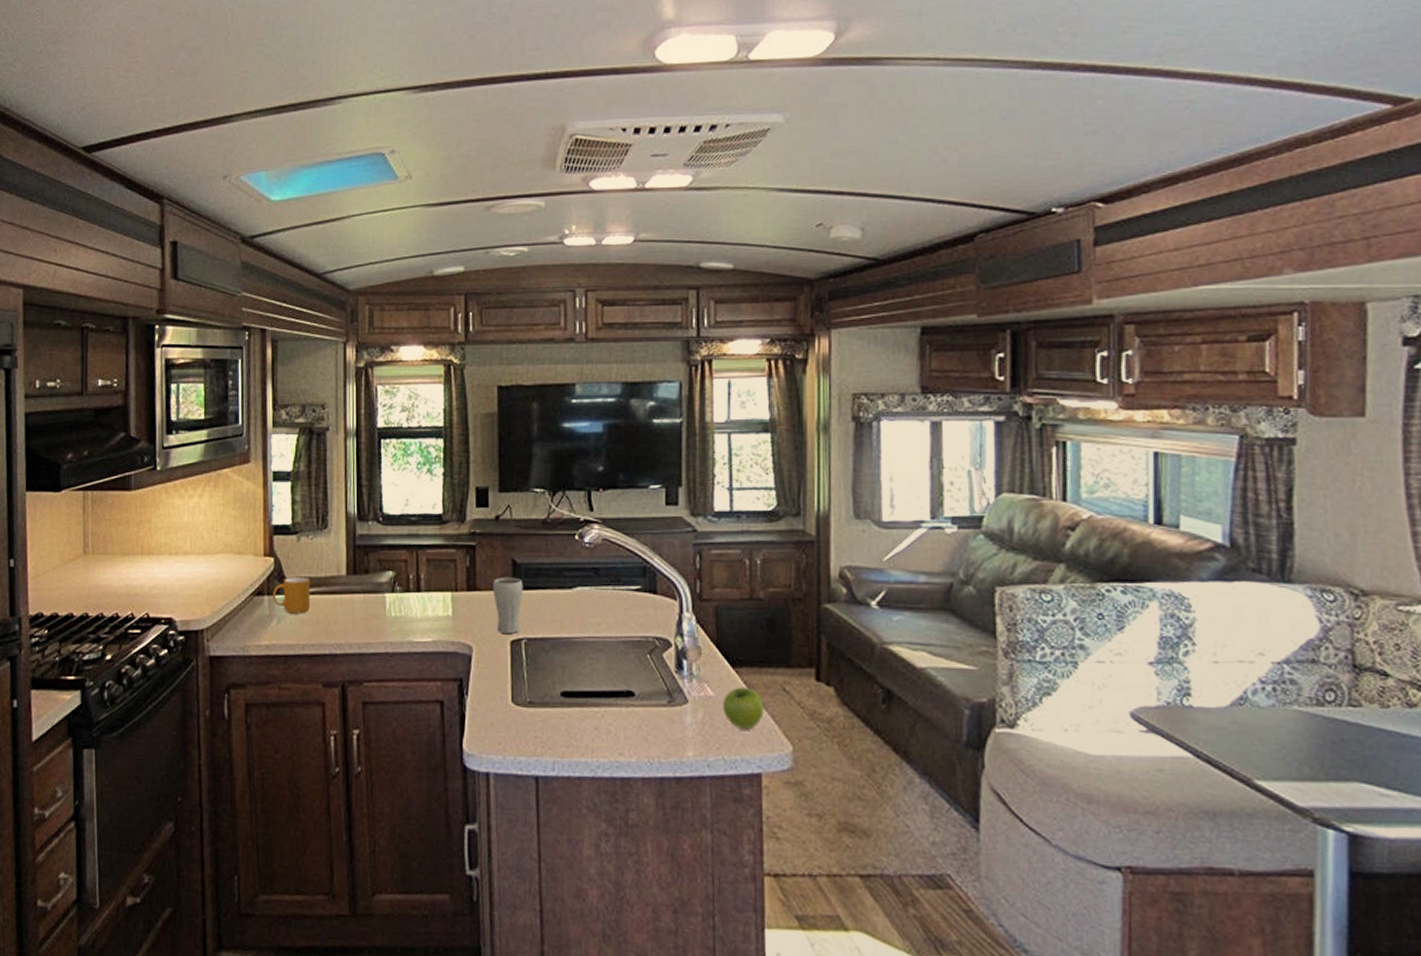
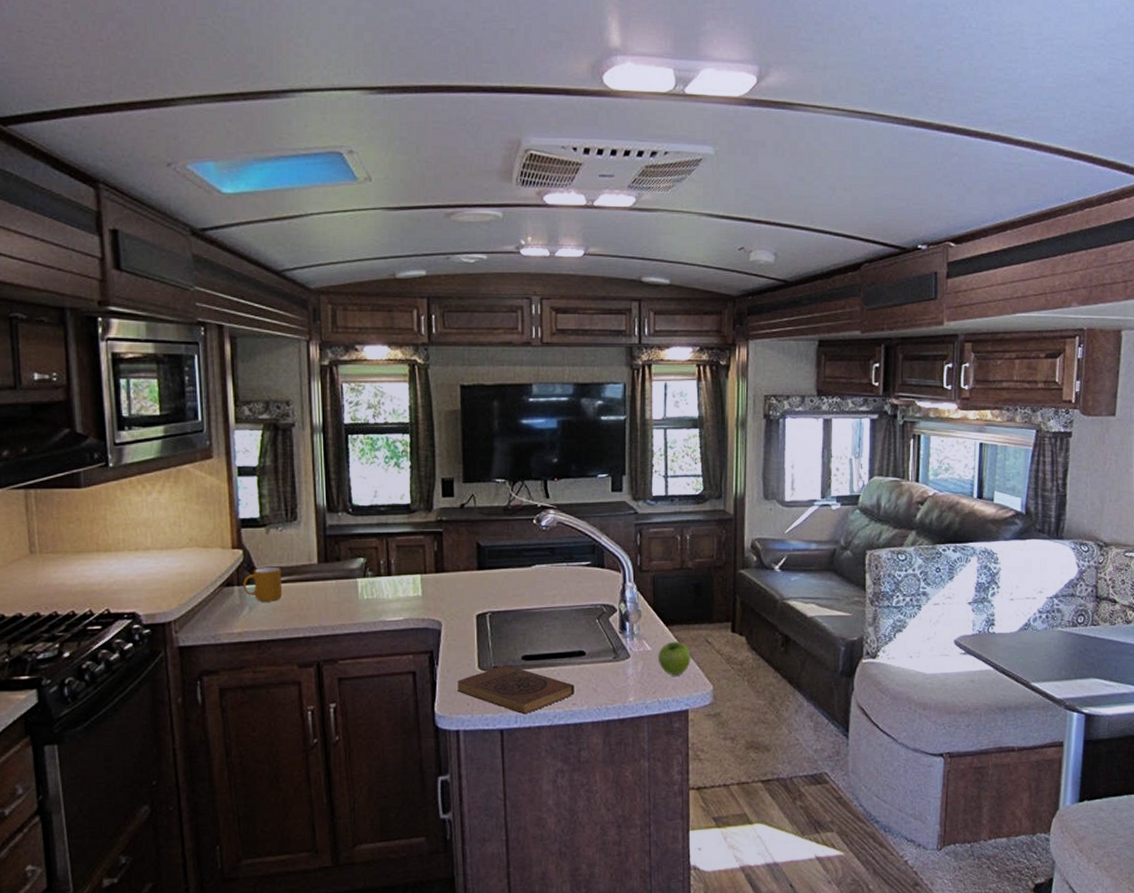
book: none [488,701,622,762] -> present [457,665,575,715]
drinking glass: present [492,577,523,634] -> none [459,559,487,609]

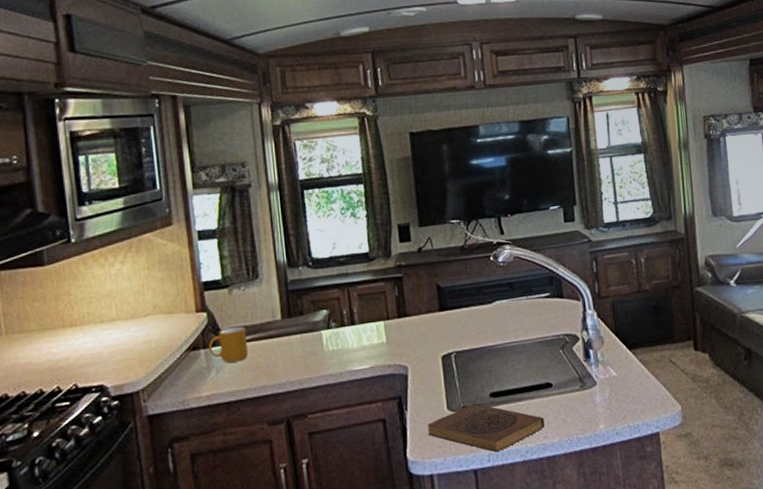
fruit: present [657,641,691,676] -> none [624,364,657,399]

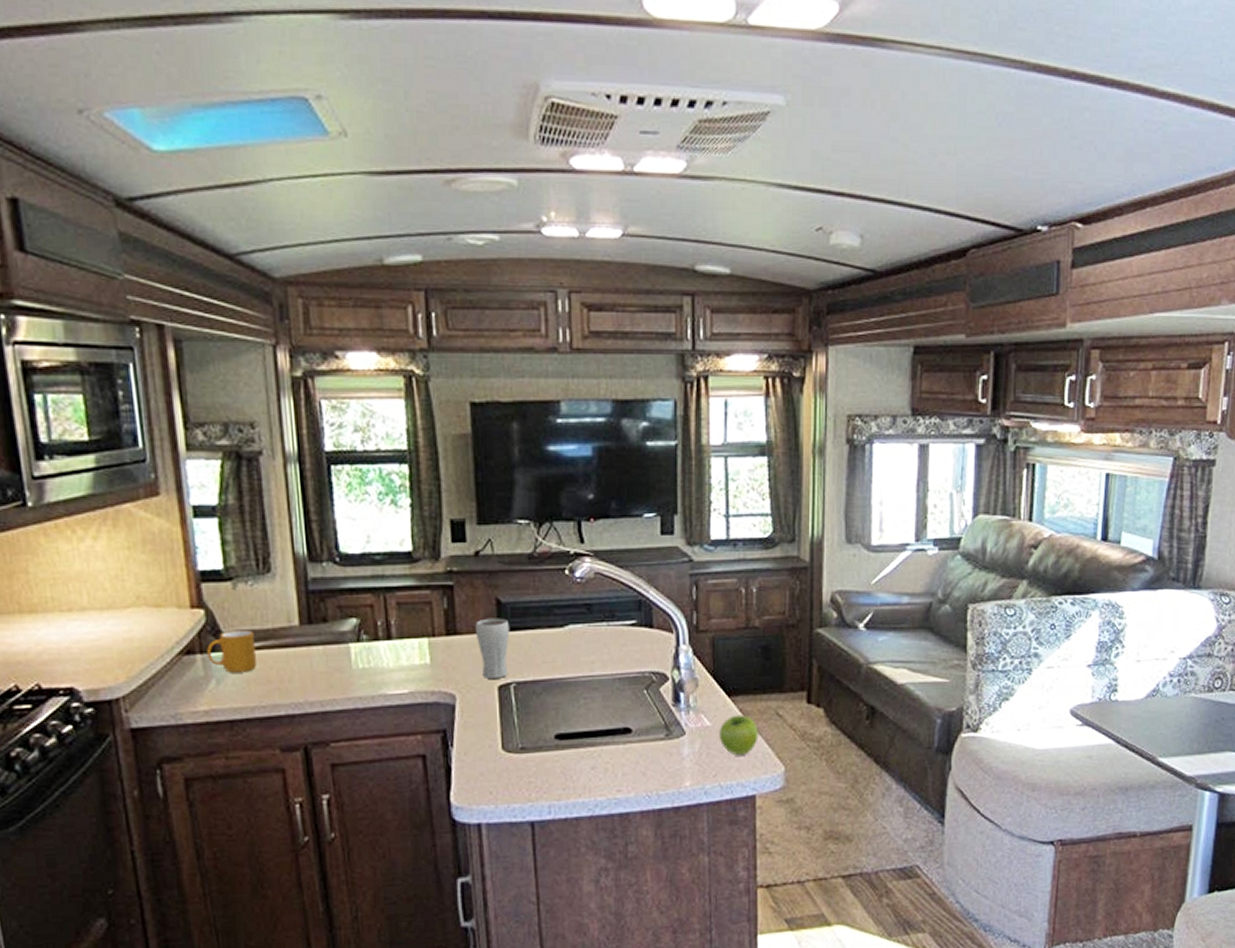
drinking glass: none [420,300,449,351] -> present [474,618,510,679]
book: present [428,403,545,453] -> none [477,745,619,804]
fruit: none [624,364,657,399] -> present [718,714,759,756]

